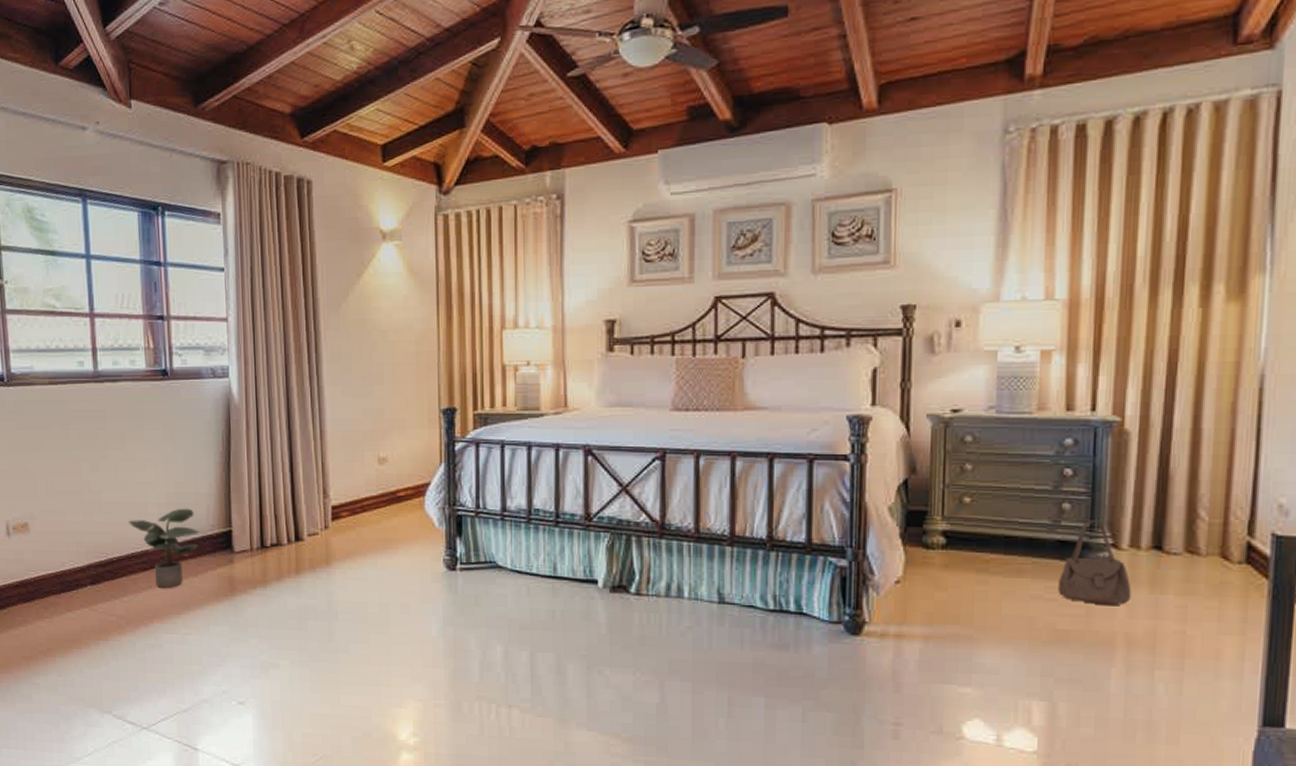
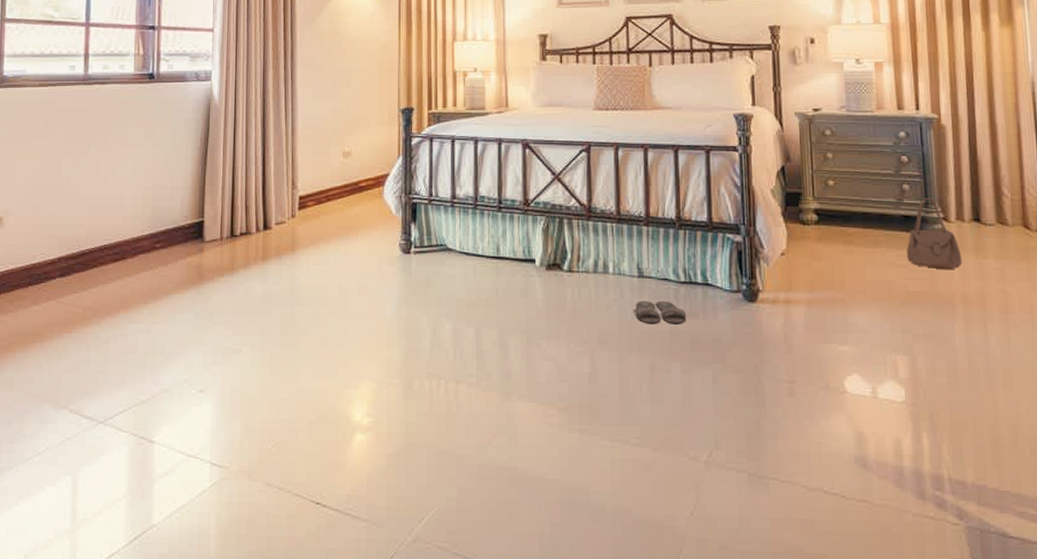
potted plant: present [128,508,200,588] -> none [104,200,173,278]
slippers: none [710,629,775,657] -> present [632,300,687,325]

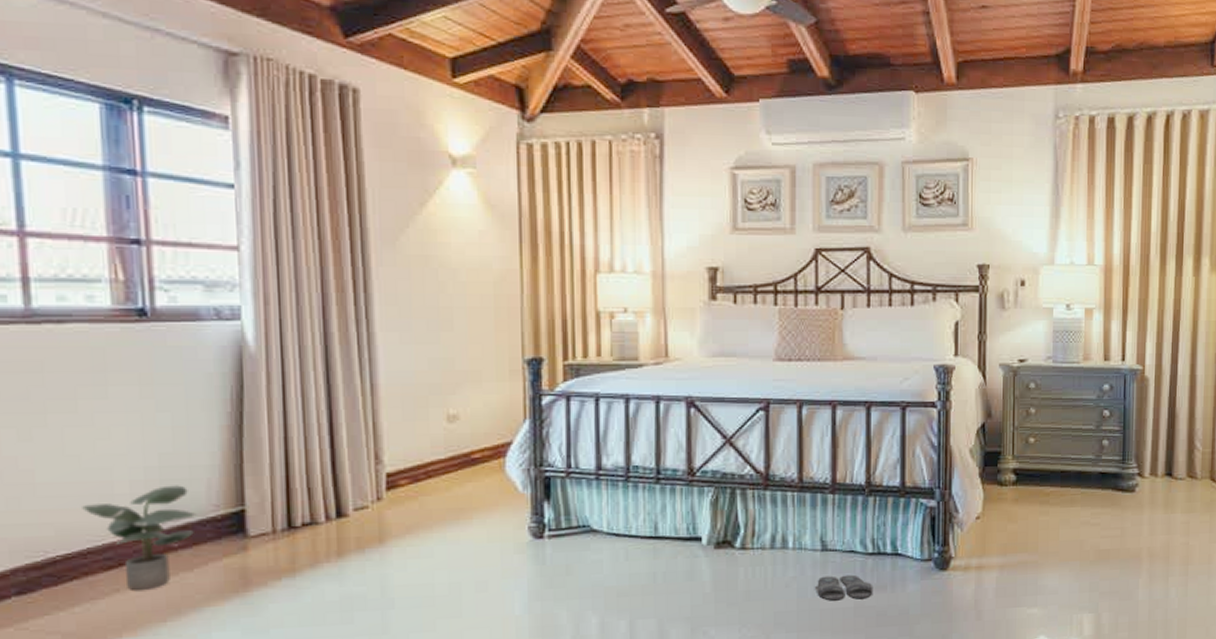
potted plant: none [104,200,173,278] -> present [82,485,197,590]
handbag: present [907,197,963,270] -> none [1101,453,1152,526]

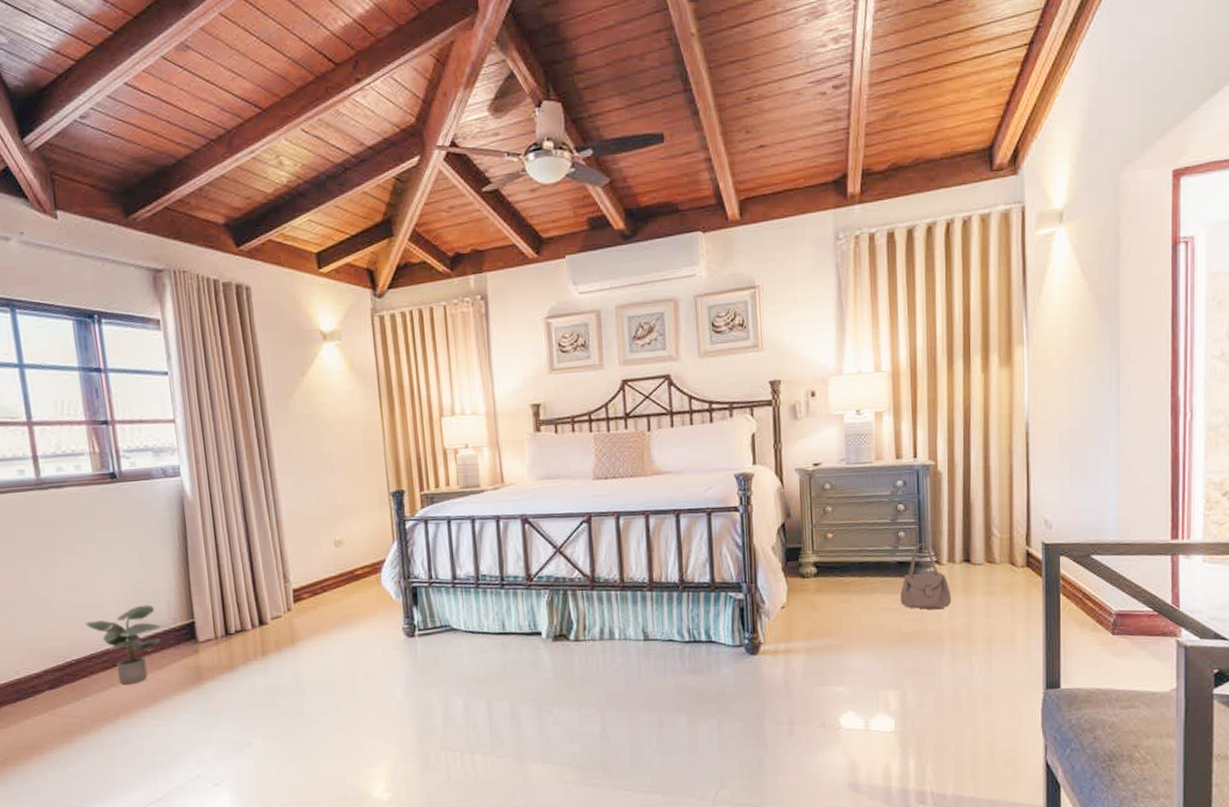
slippers: present [814,574,873,601] -> none [639,660,692,683]
handbag: none [1101,453,1152,526] -> present [900,543,952,610]

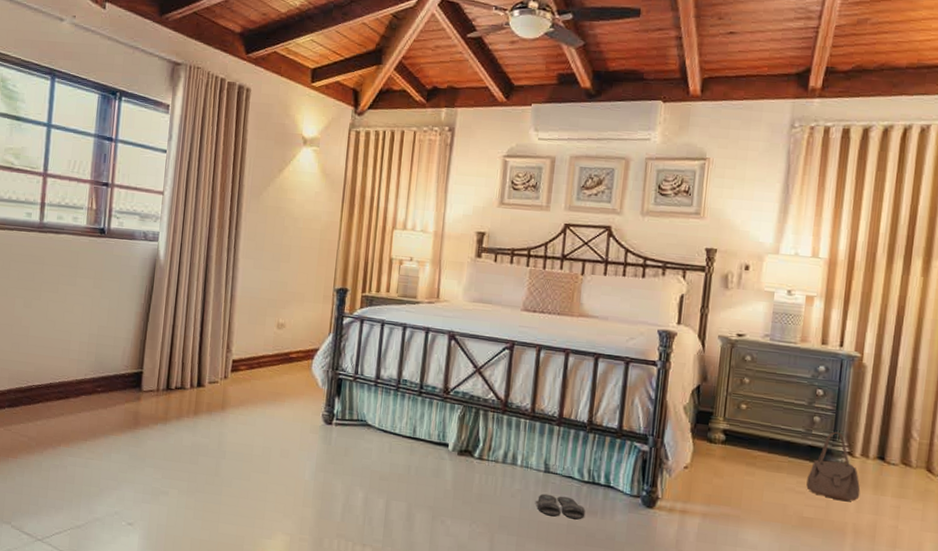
potted plant: present [85,604,162,685] -> none [51,348,114,417]
slippers: none [639,660,692,683] -> present [535,493,586,520]

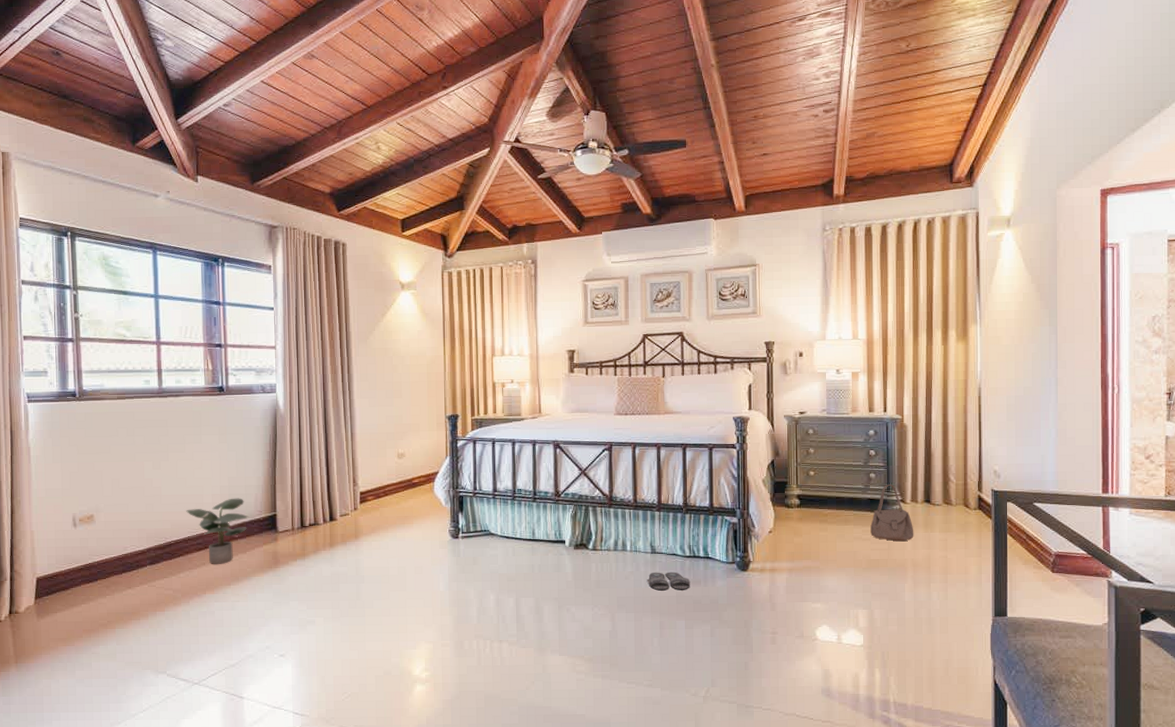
potted plant: none [51,348,114,417] -> present [186,498,249,564]

